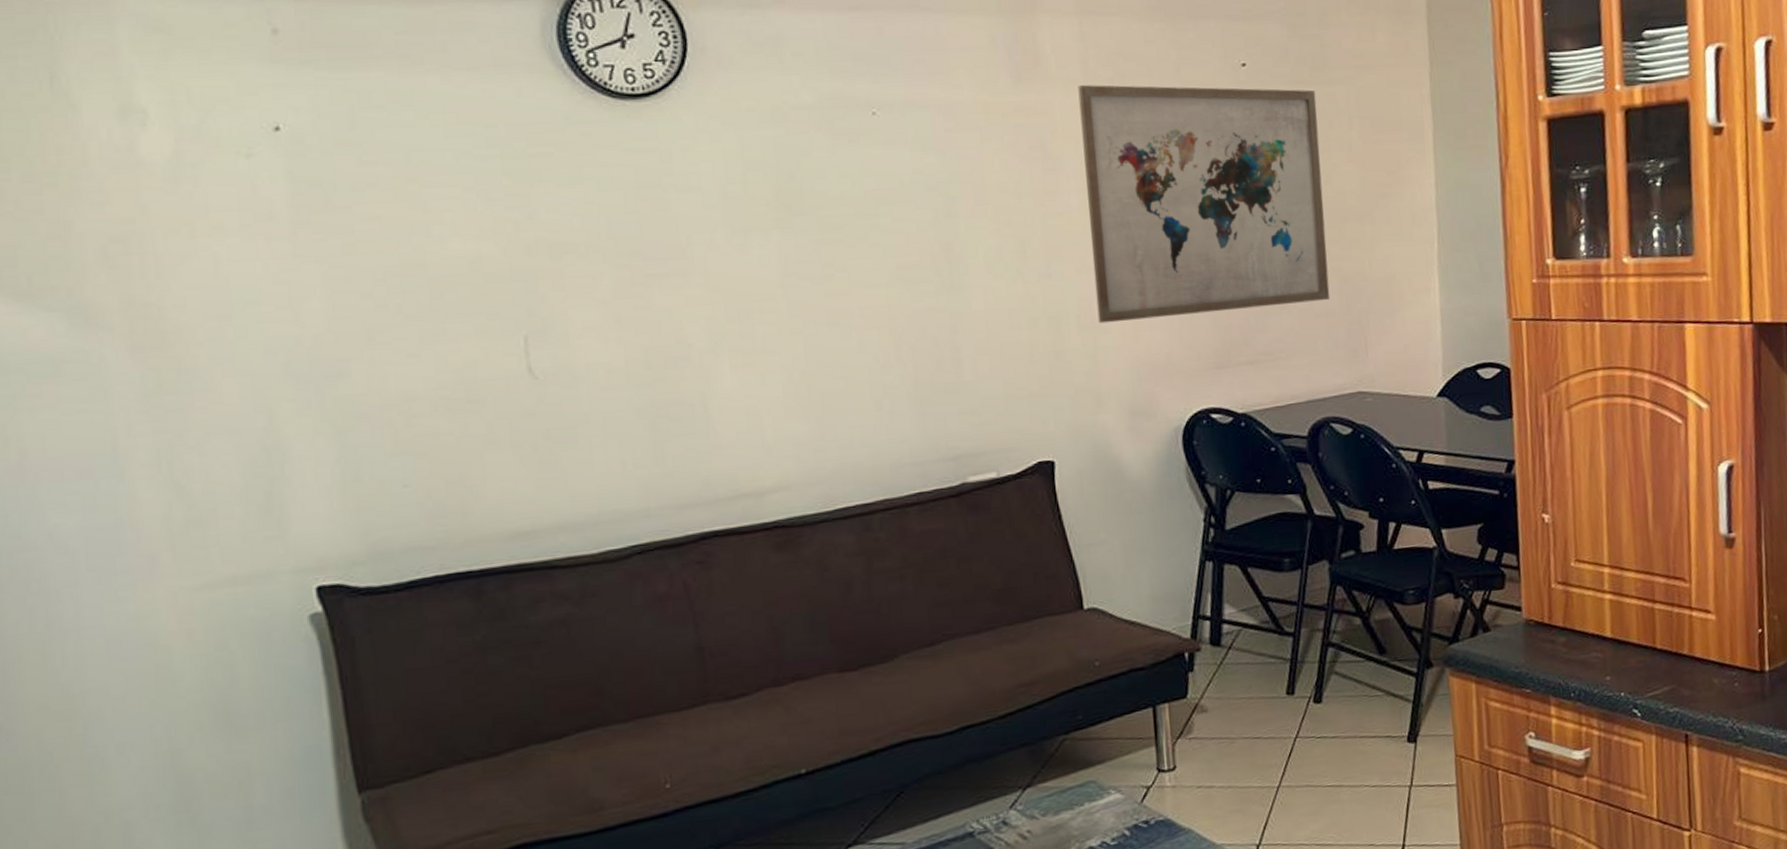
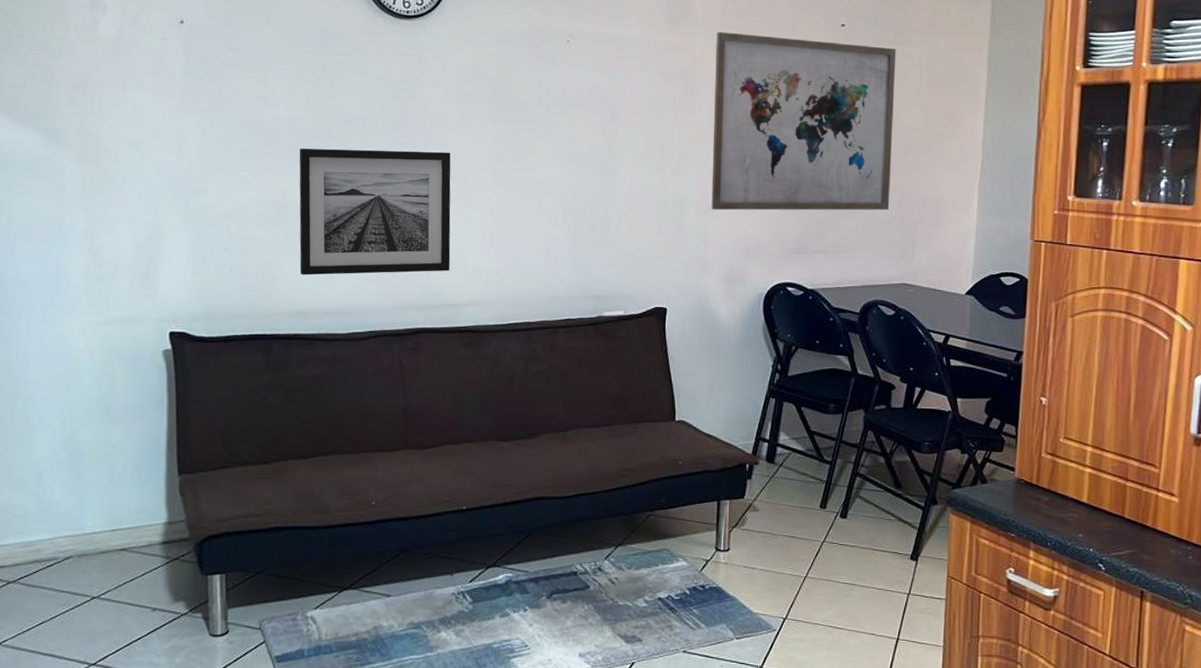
wall art: none [490,281,741,479] -> present [299,148,451,275]

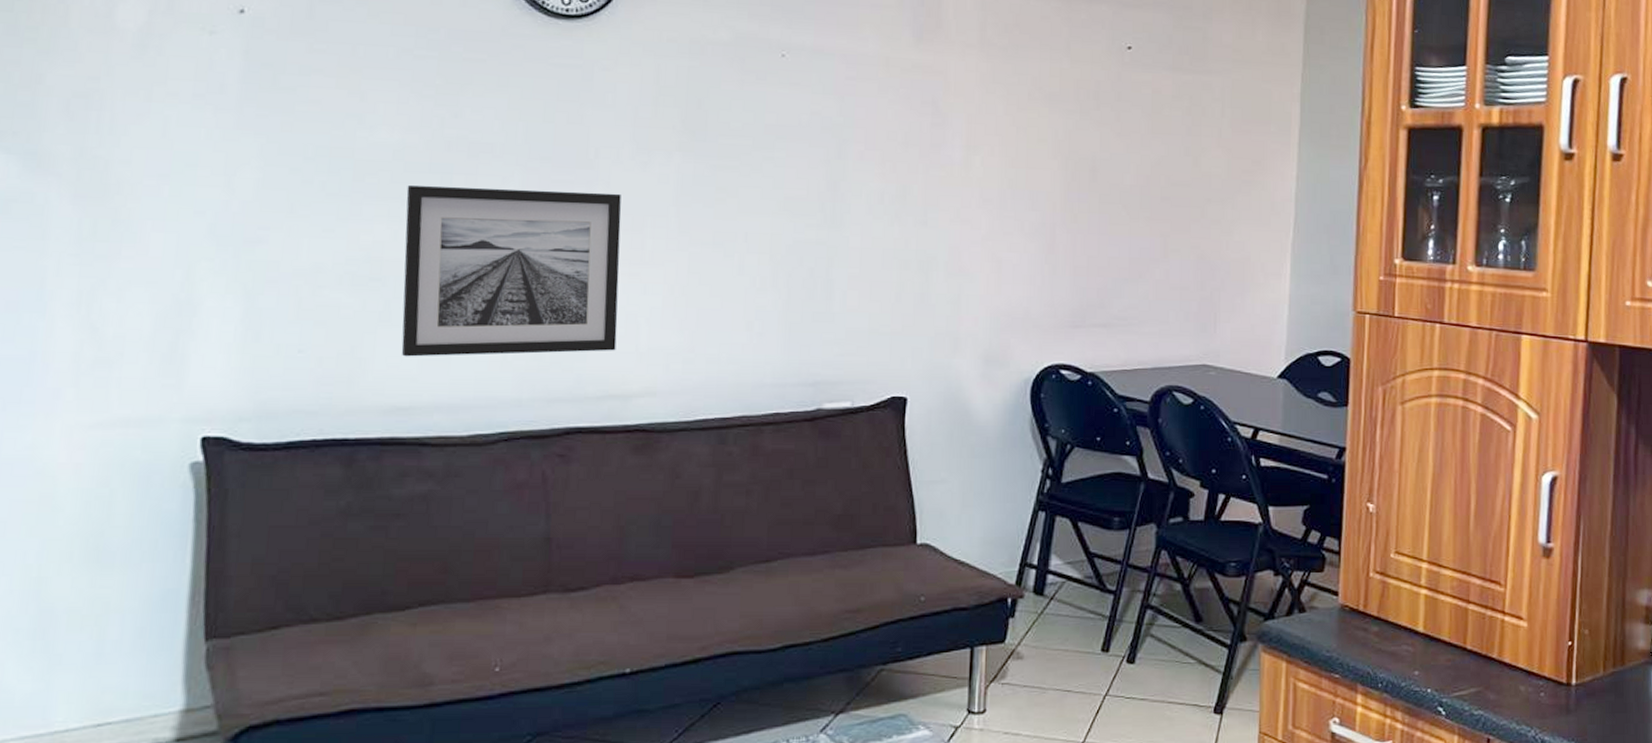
wall art: present [711,32,896,211] -> none [965,50,1193,275]

